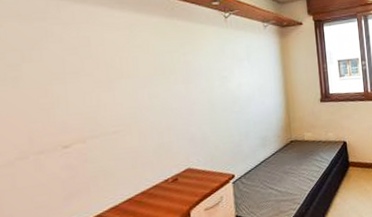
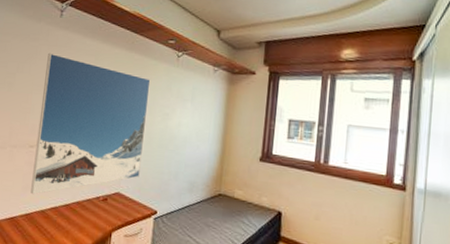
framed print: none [64,32,209,202] -> present [30,52,151,195]

